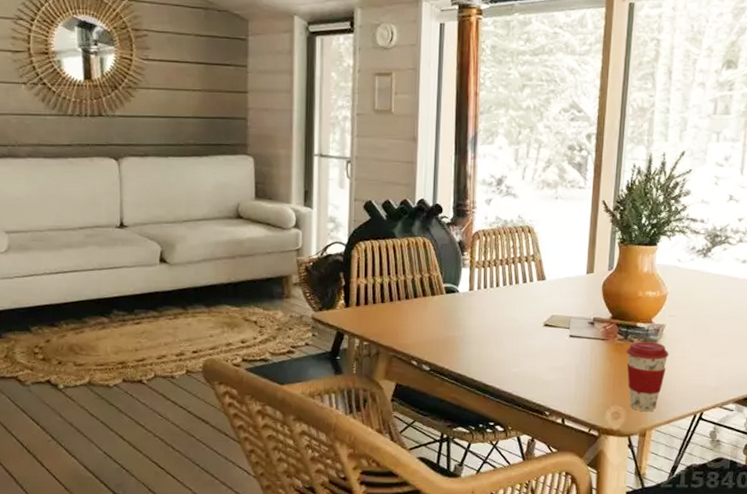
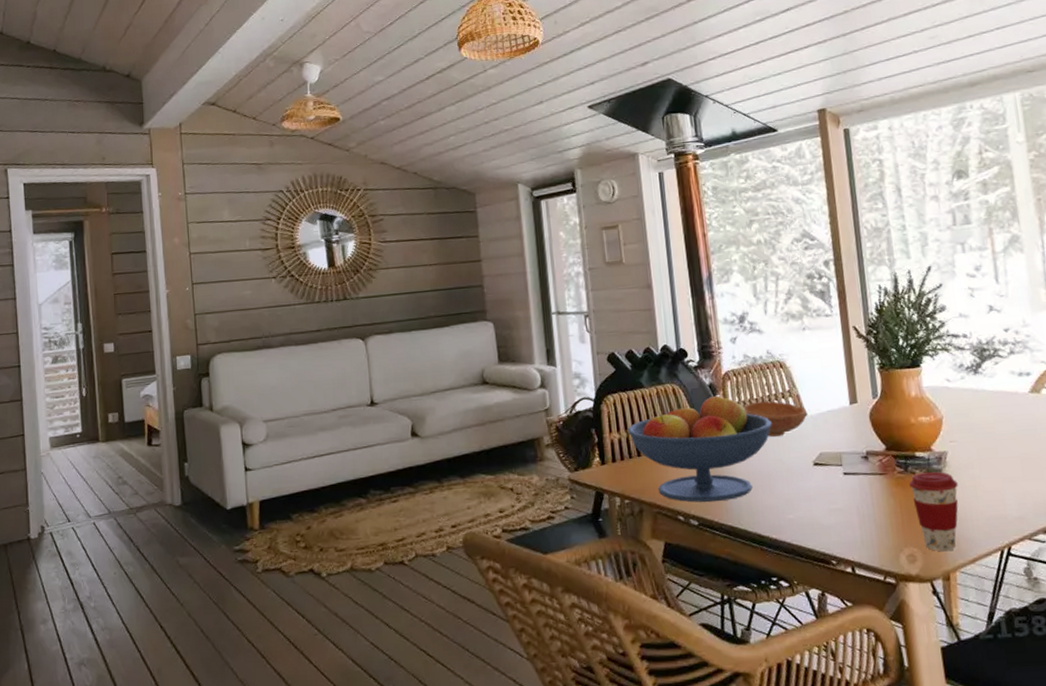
fruit bowl: none [375,251,512,350] -> present [628,393,772,503]
bowl: none [488,263,545,296] -> present [743,401,807,437]

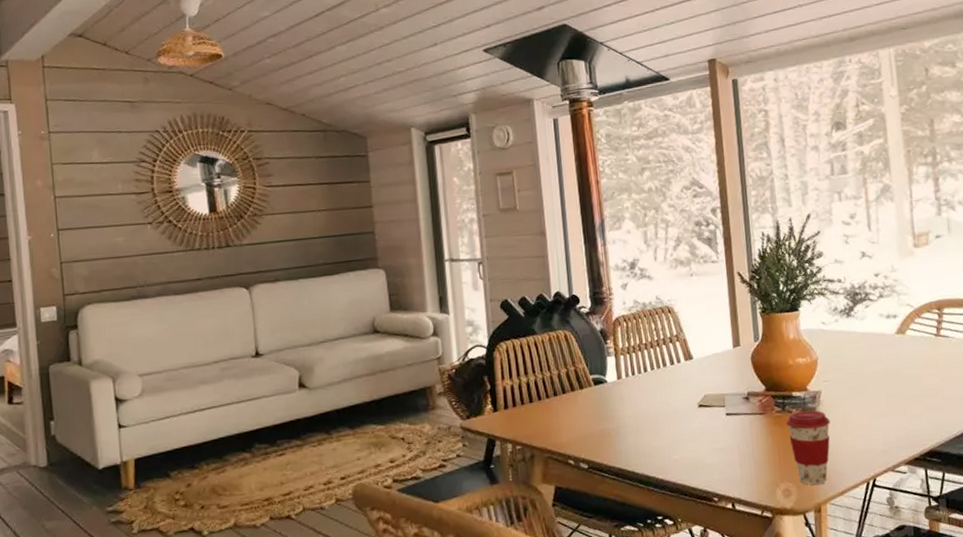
fruit bowl: present [628,393,772,503] -> none [520,338,660,447]
bowl: present [743,401,807,437] -> none [633,345,693,380]

